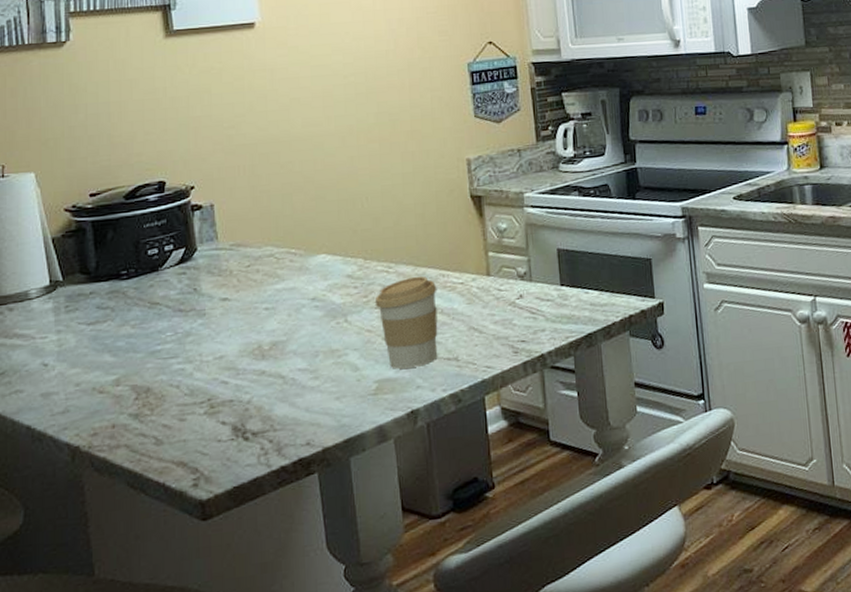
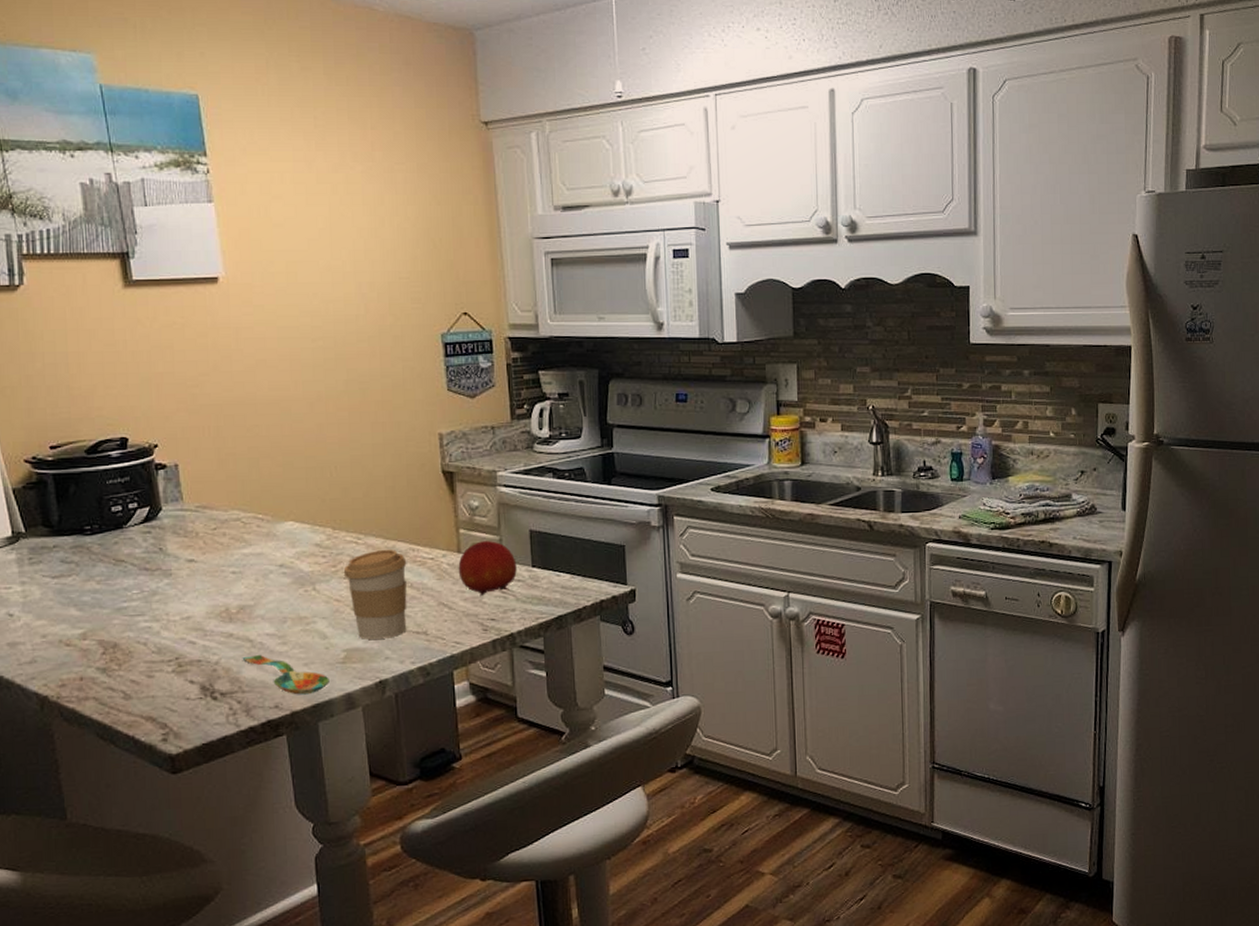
spoon: none [274,390,361,431] -> present [242,654,329,695]
fruit: none [488,262,546,319] -> present [458,541,517,597]

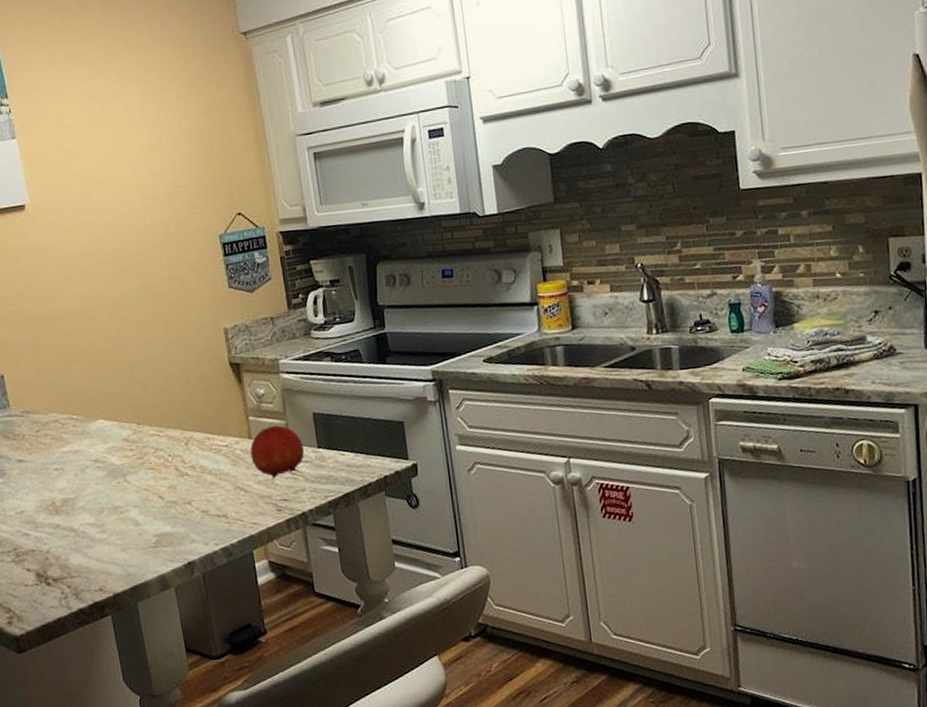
spoon: present [242,654,329,695] -> none [68,542,144,579]
coffee cup: present [343,549,407,639] -> none [149,439,208,525]

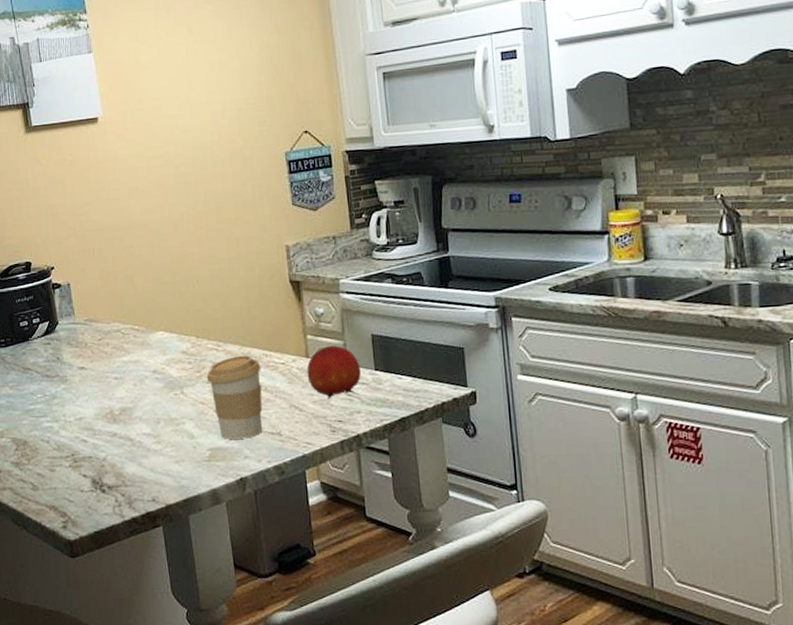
coffee cup: none [149,439,208,525] -> present [206,355,263,439]

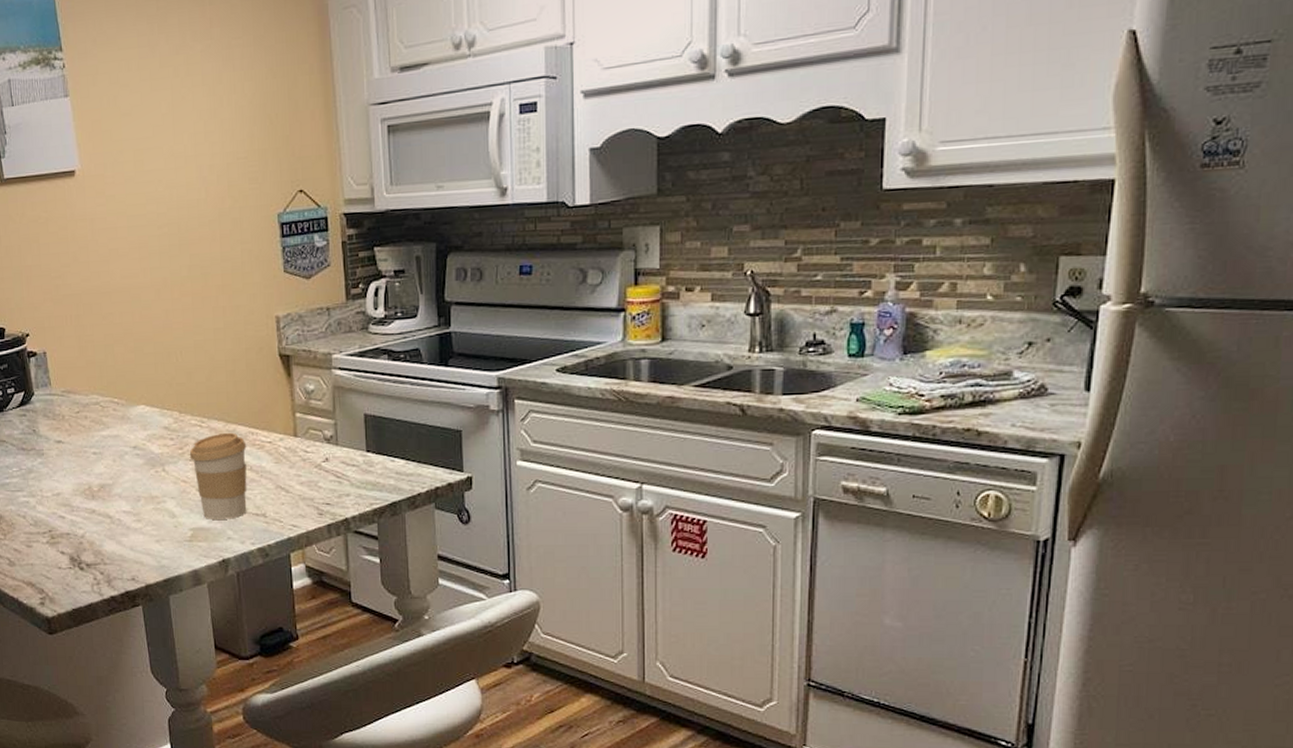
fruit: present [307,346,361,400] -> none [294,425,352,481]

